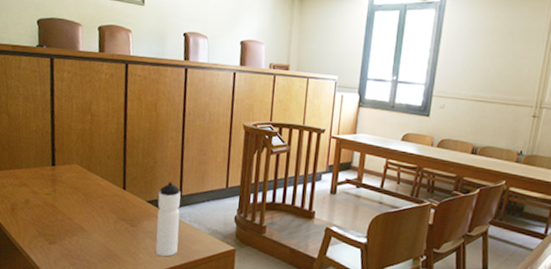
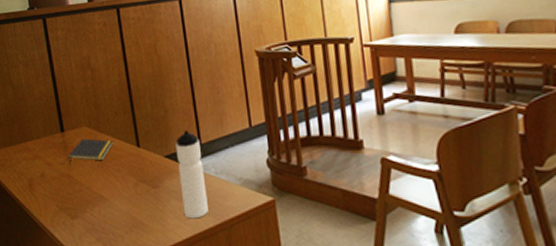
notepad: none [55,175,101,197] -> present [69,138,113,165]

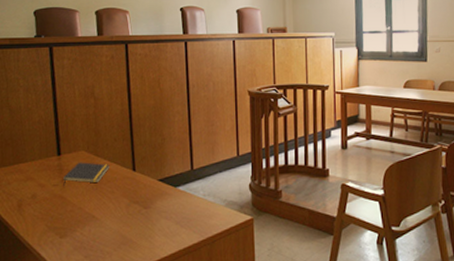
water bottle: present [175,130,208,219] -> none [169,157,194,236]

